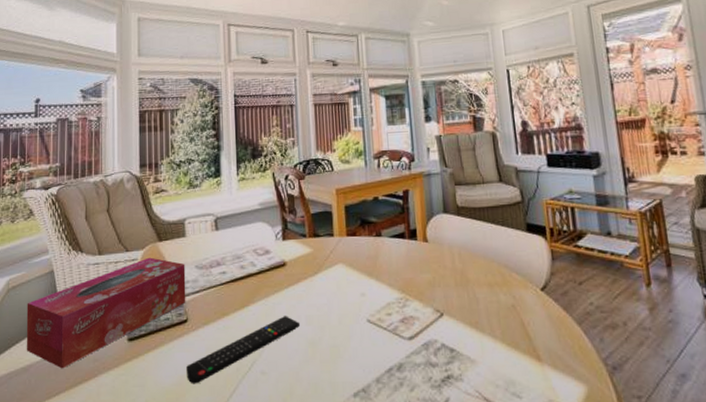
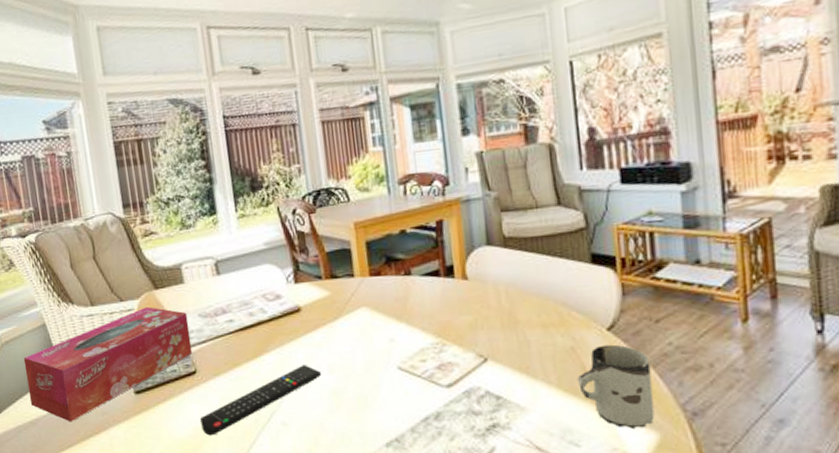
cup: none [517,303,582,381] -> present [576,344,655,429]

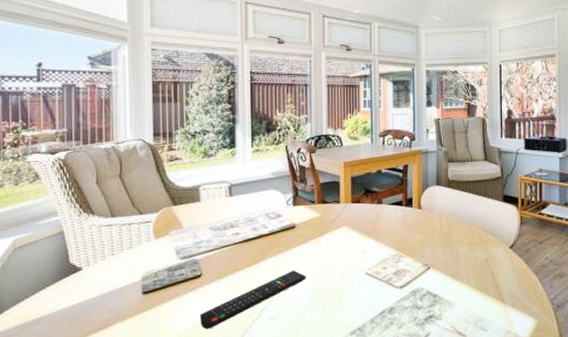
tissue box: present [23,306,193,422] -> none [35,220,200,320]
cup: present [576,344,655,429] -> none [488,258,535,317]

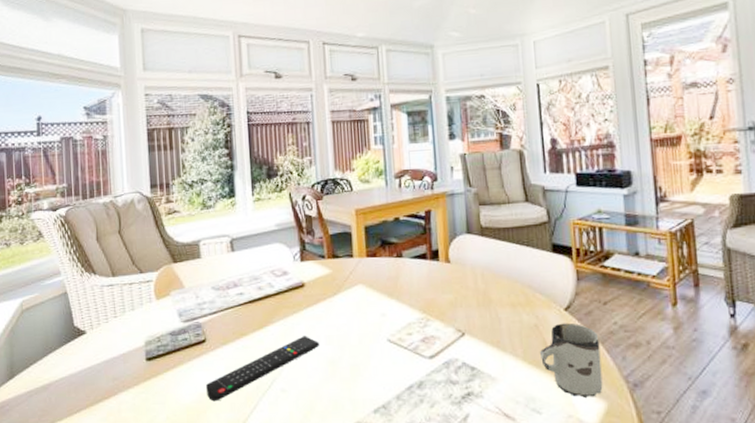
cup: none [488,258,535,317] -> present [539,322,603,398]

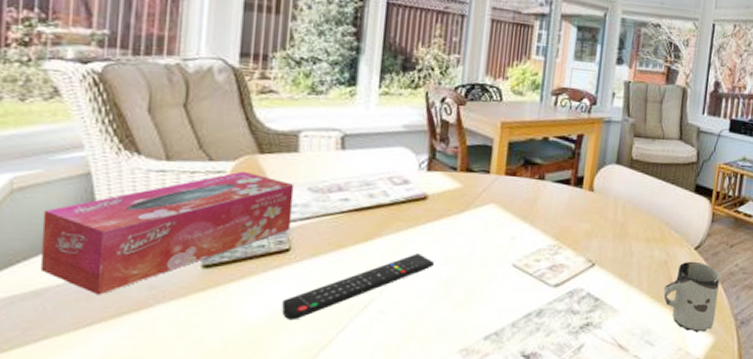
tissue box: none [42,278,204,387] -> present [39,171,294,295]

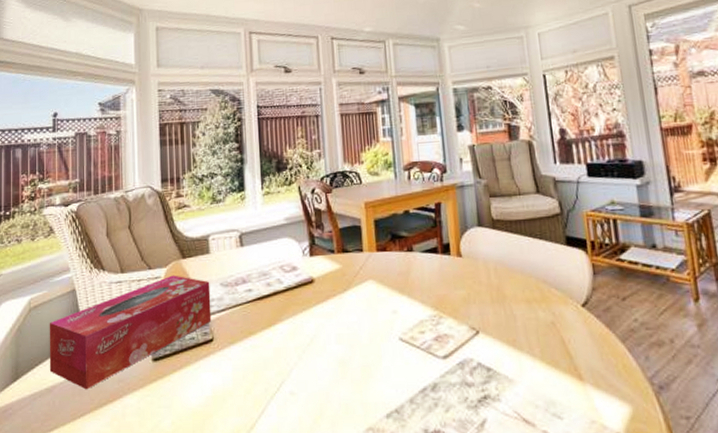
remote control: present [282,253,435,321] -> none [213,334,330,405]
cup: present [663,261,720,332] -> none [557,319,627,401]

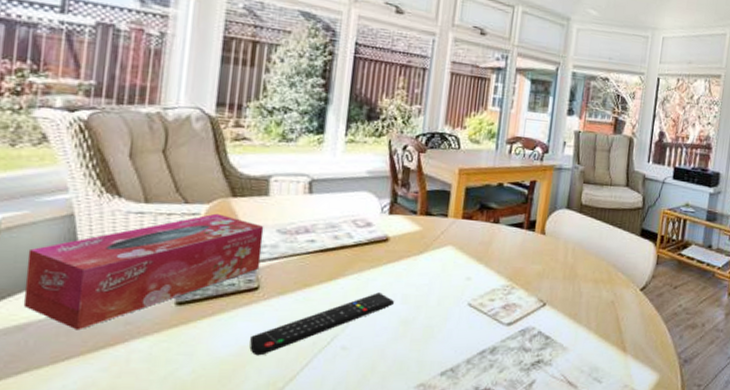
remote control: none [213,334,330,405] -> present [249,292,395,356]

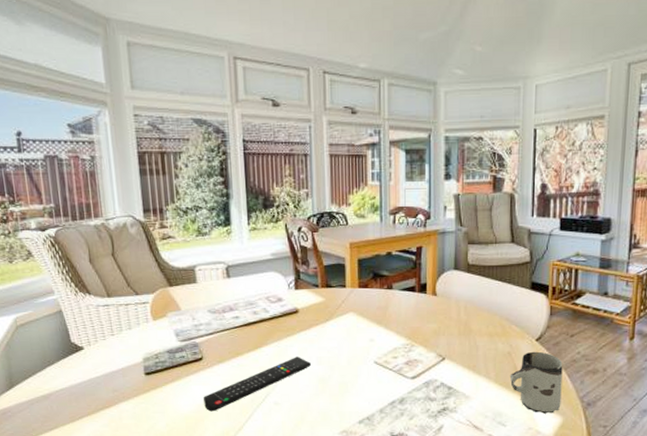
tissue box: present [23,213,264,331] -> none [38,301,201,397]
cup: none [610,301,664,370] -> present [509,351,563,414]

